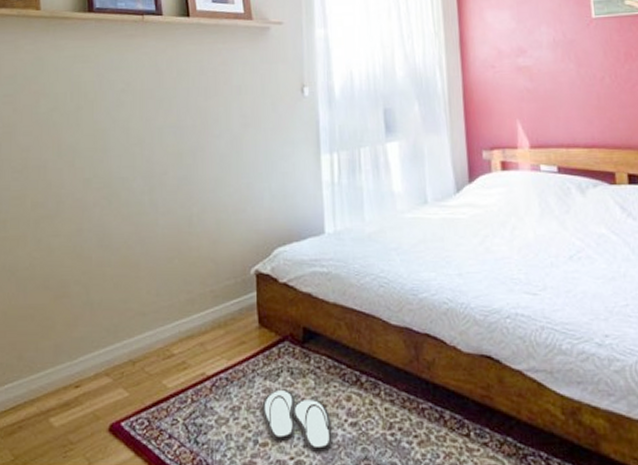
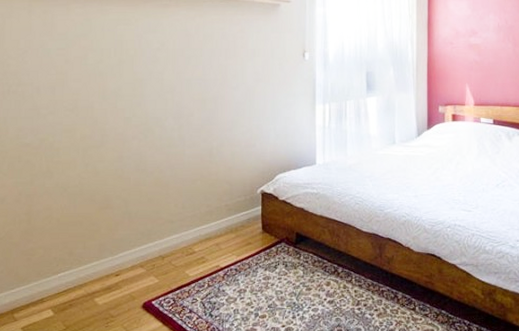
slippers: present [262,389,332,452] -> none [262,277,314,321]

